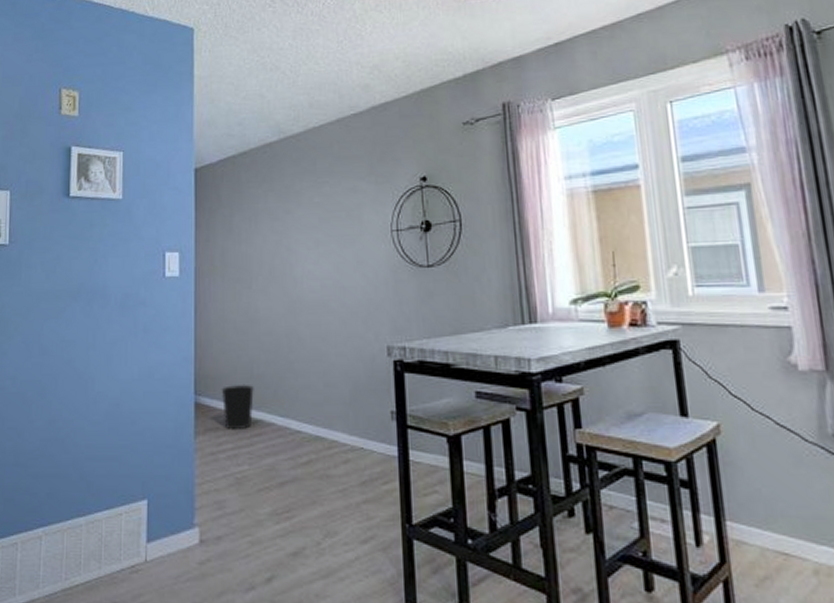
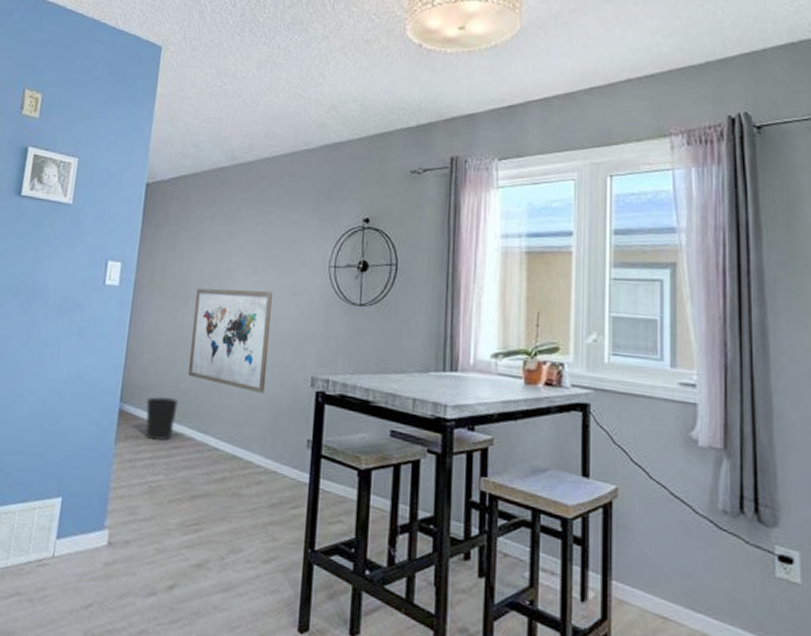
wall art: none [258,263,341,370] -> present [188,288,272,394]

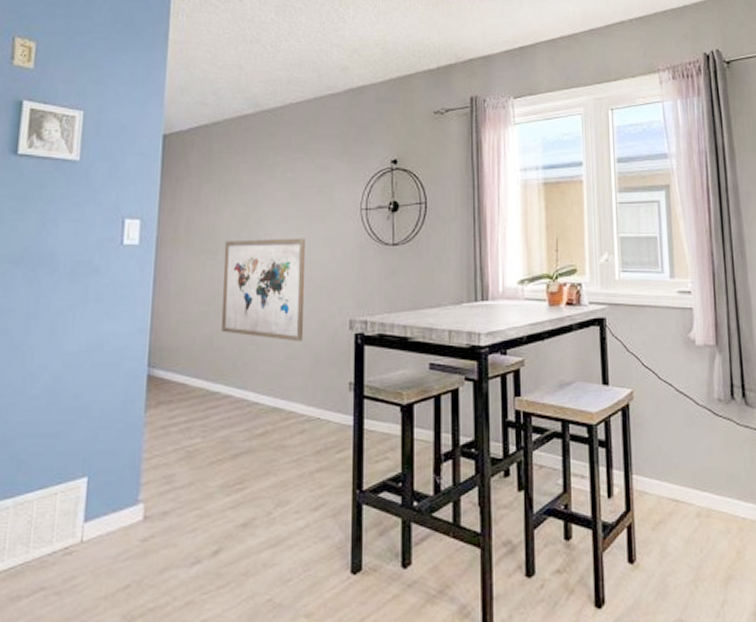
wastebasket: present [145,397,178,441] -> none [177,356,212,403]

